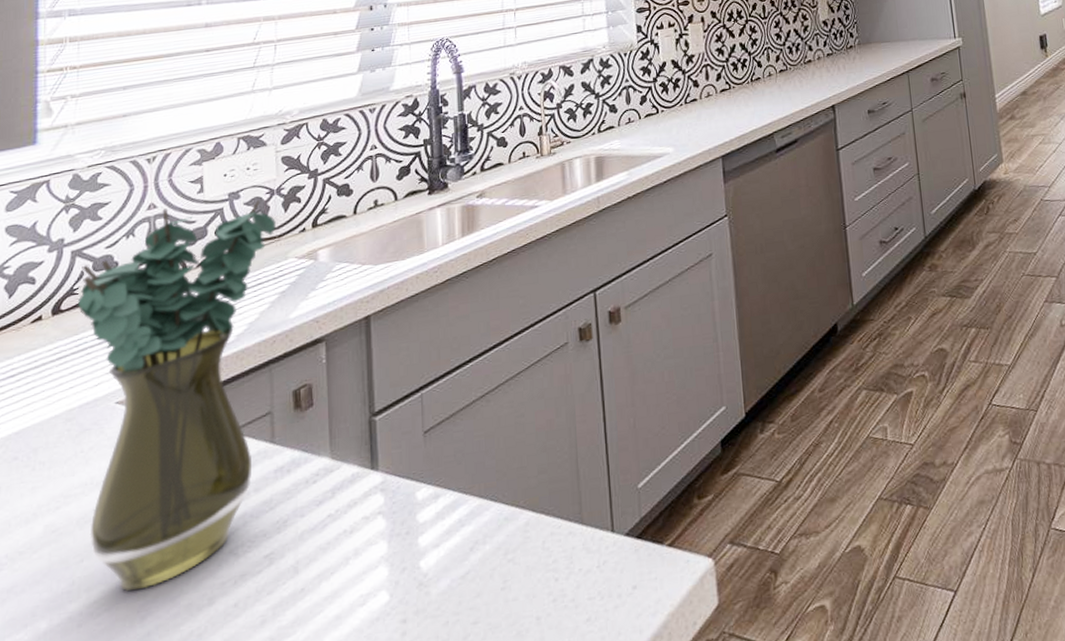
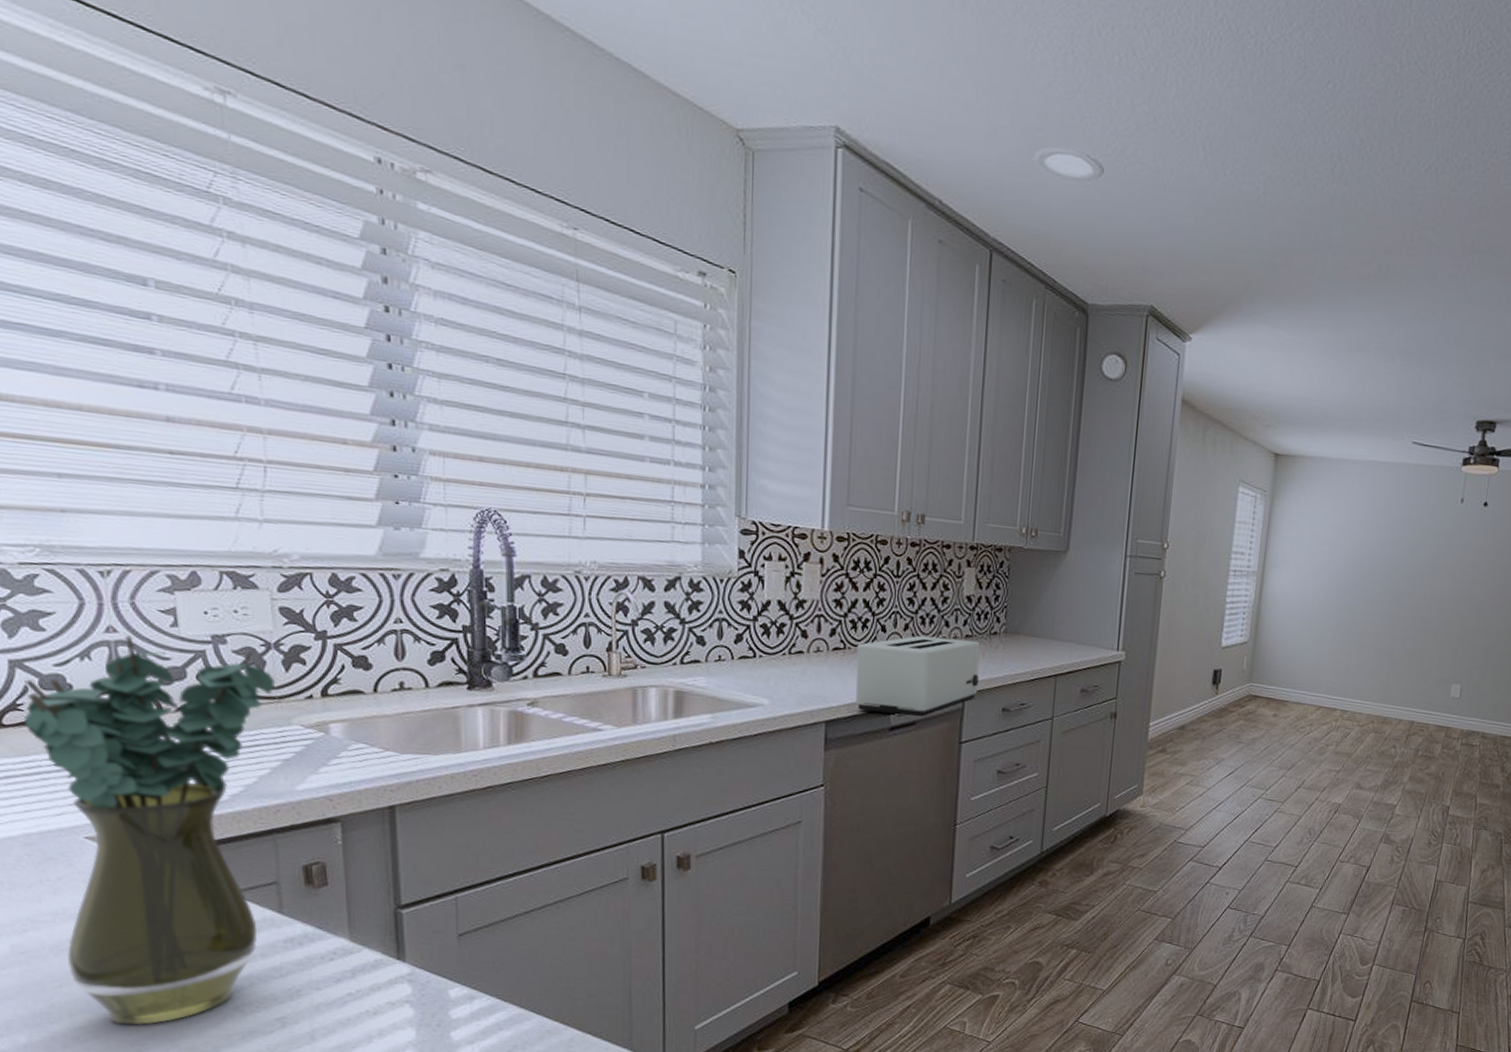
toaster: none [740,57,845,140] -> present [855,635,980,717]

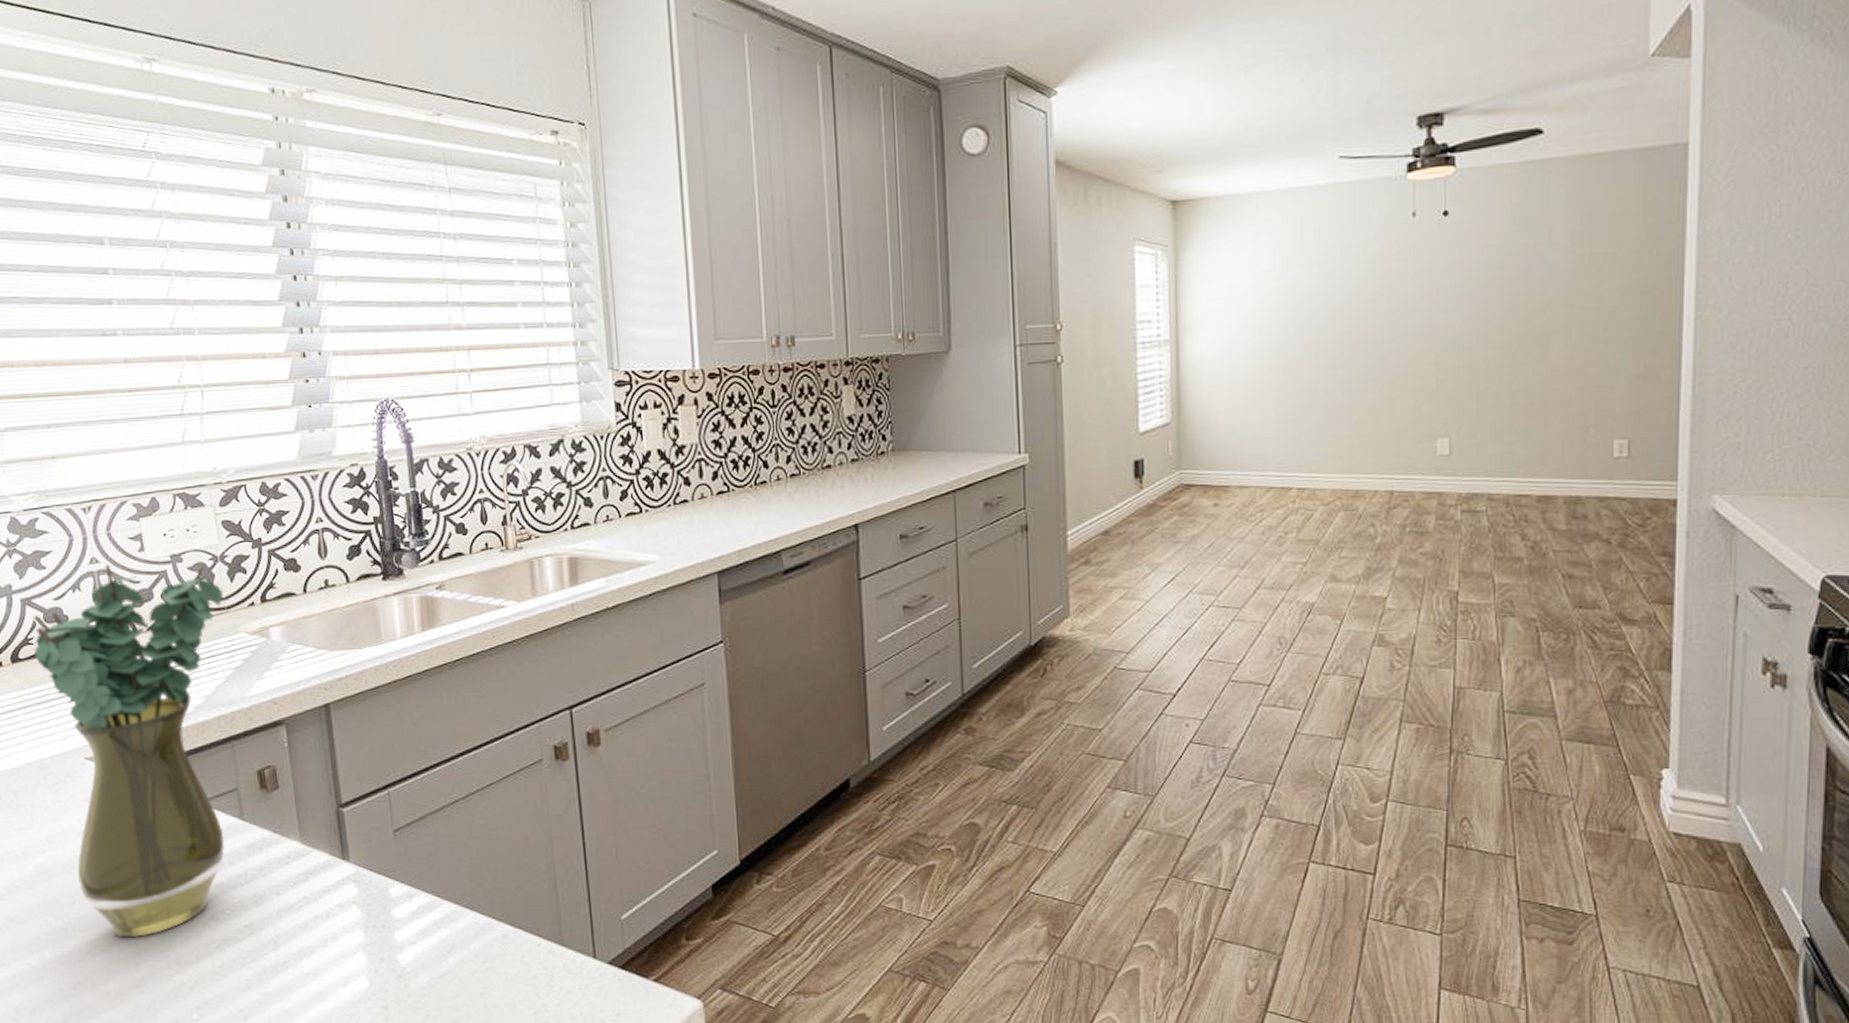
toaster: present [855,635,980,717] -> none [741,464,872,556]

